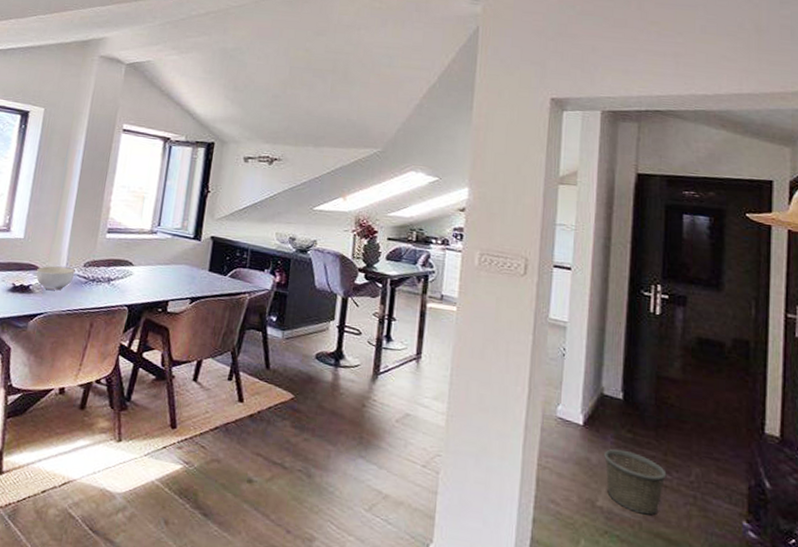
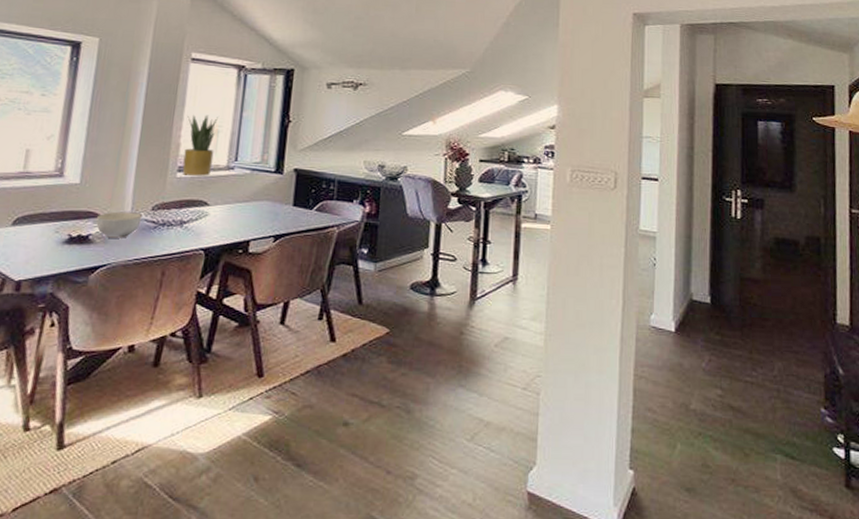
planter: none [111,182,144,239] -> present [182,115,218,177]
basket: present [604,449,667,515] -> none [695,351,753,413]

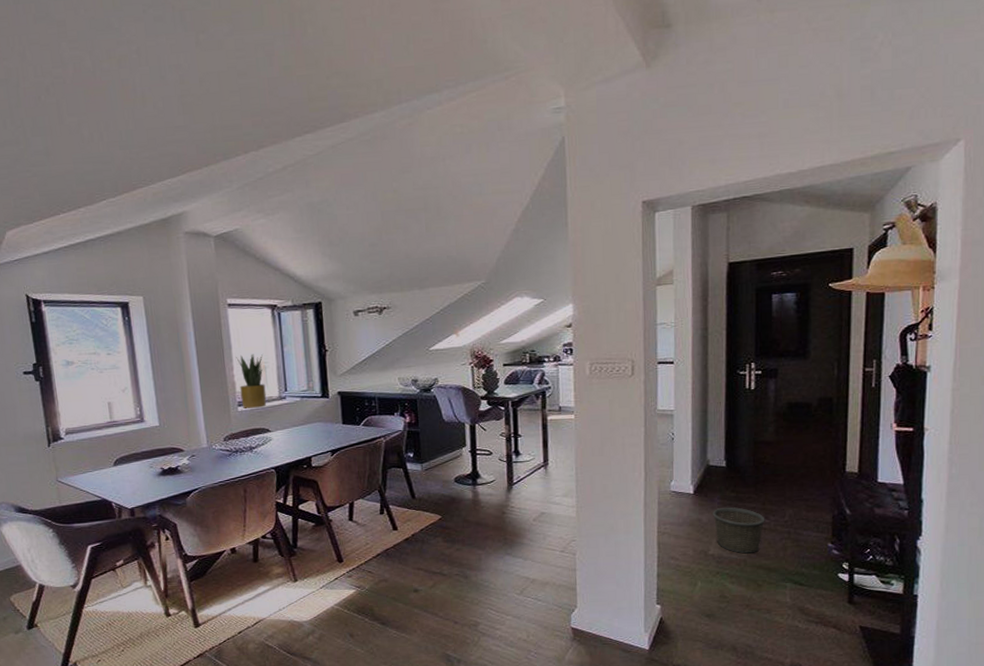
bowl: present [96,211,142,238] -> none [180,444,218,467]
basket: none [695,351,753,413] -> present [713,507,765,554]

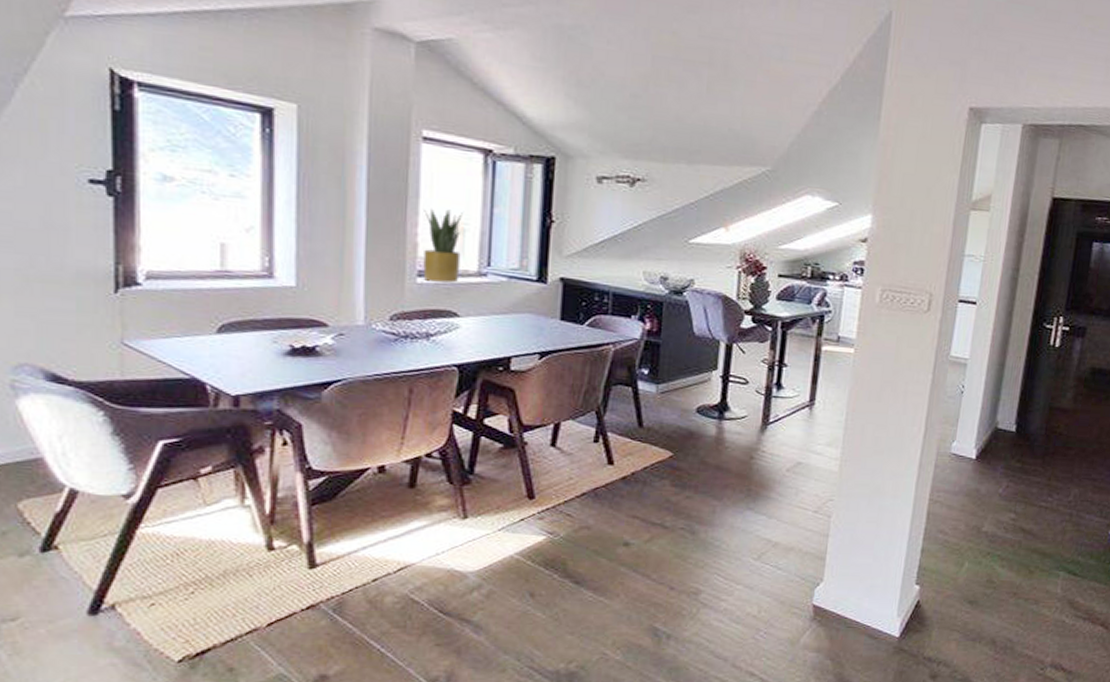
basket: present [713,507,765,554] -> none [993,478,1049,534]

